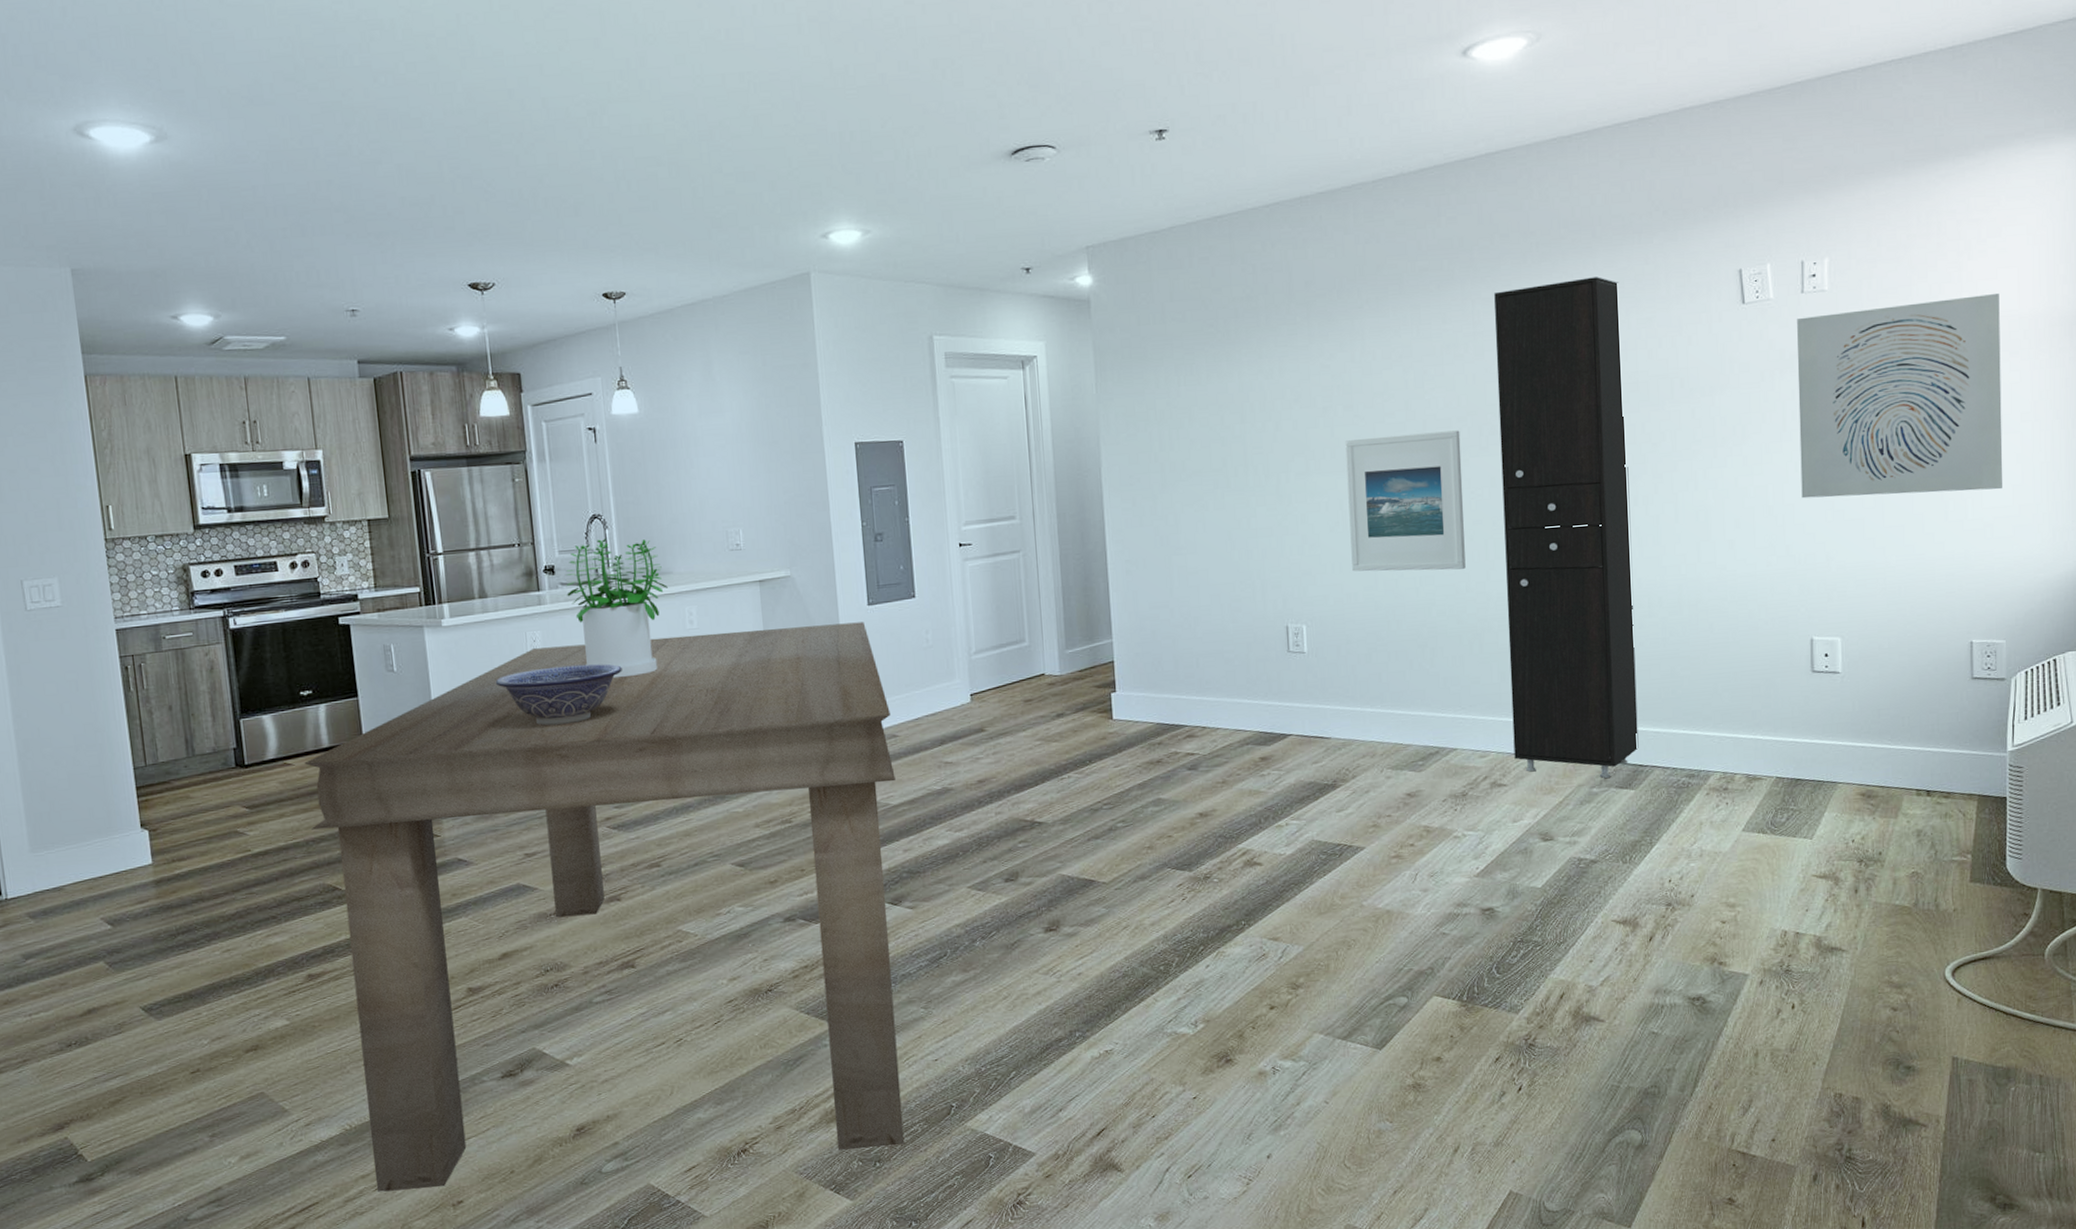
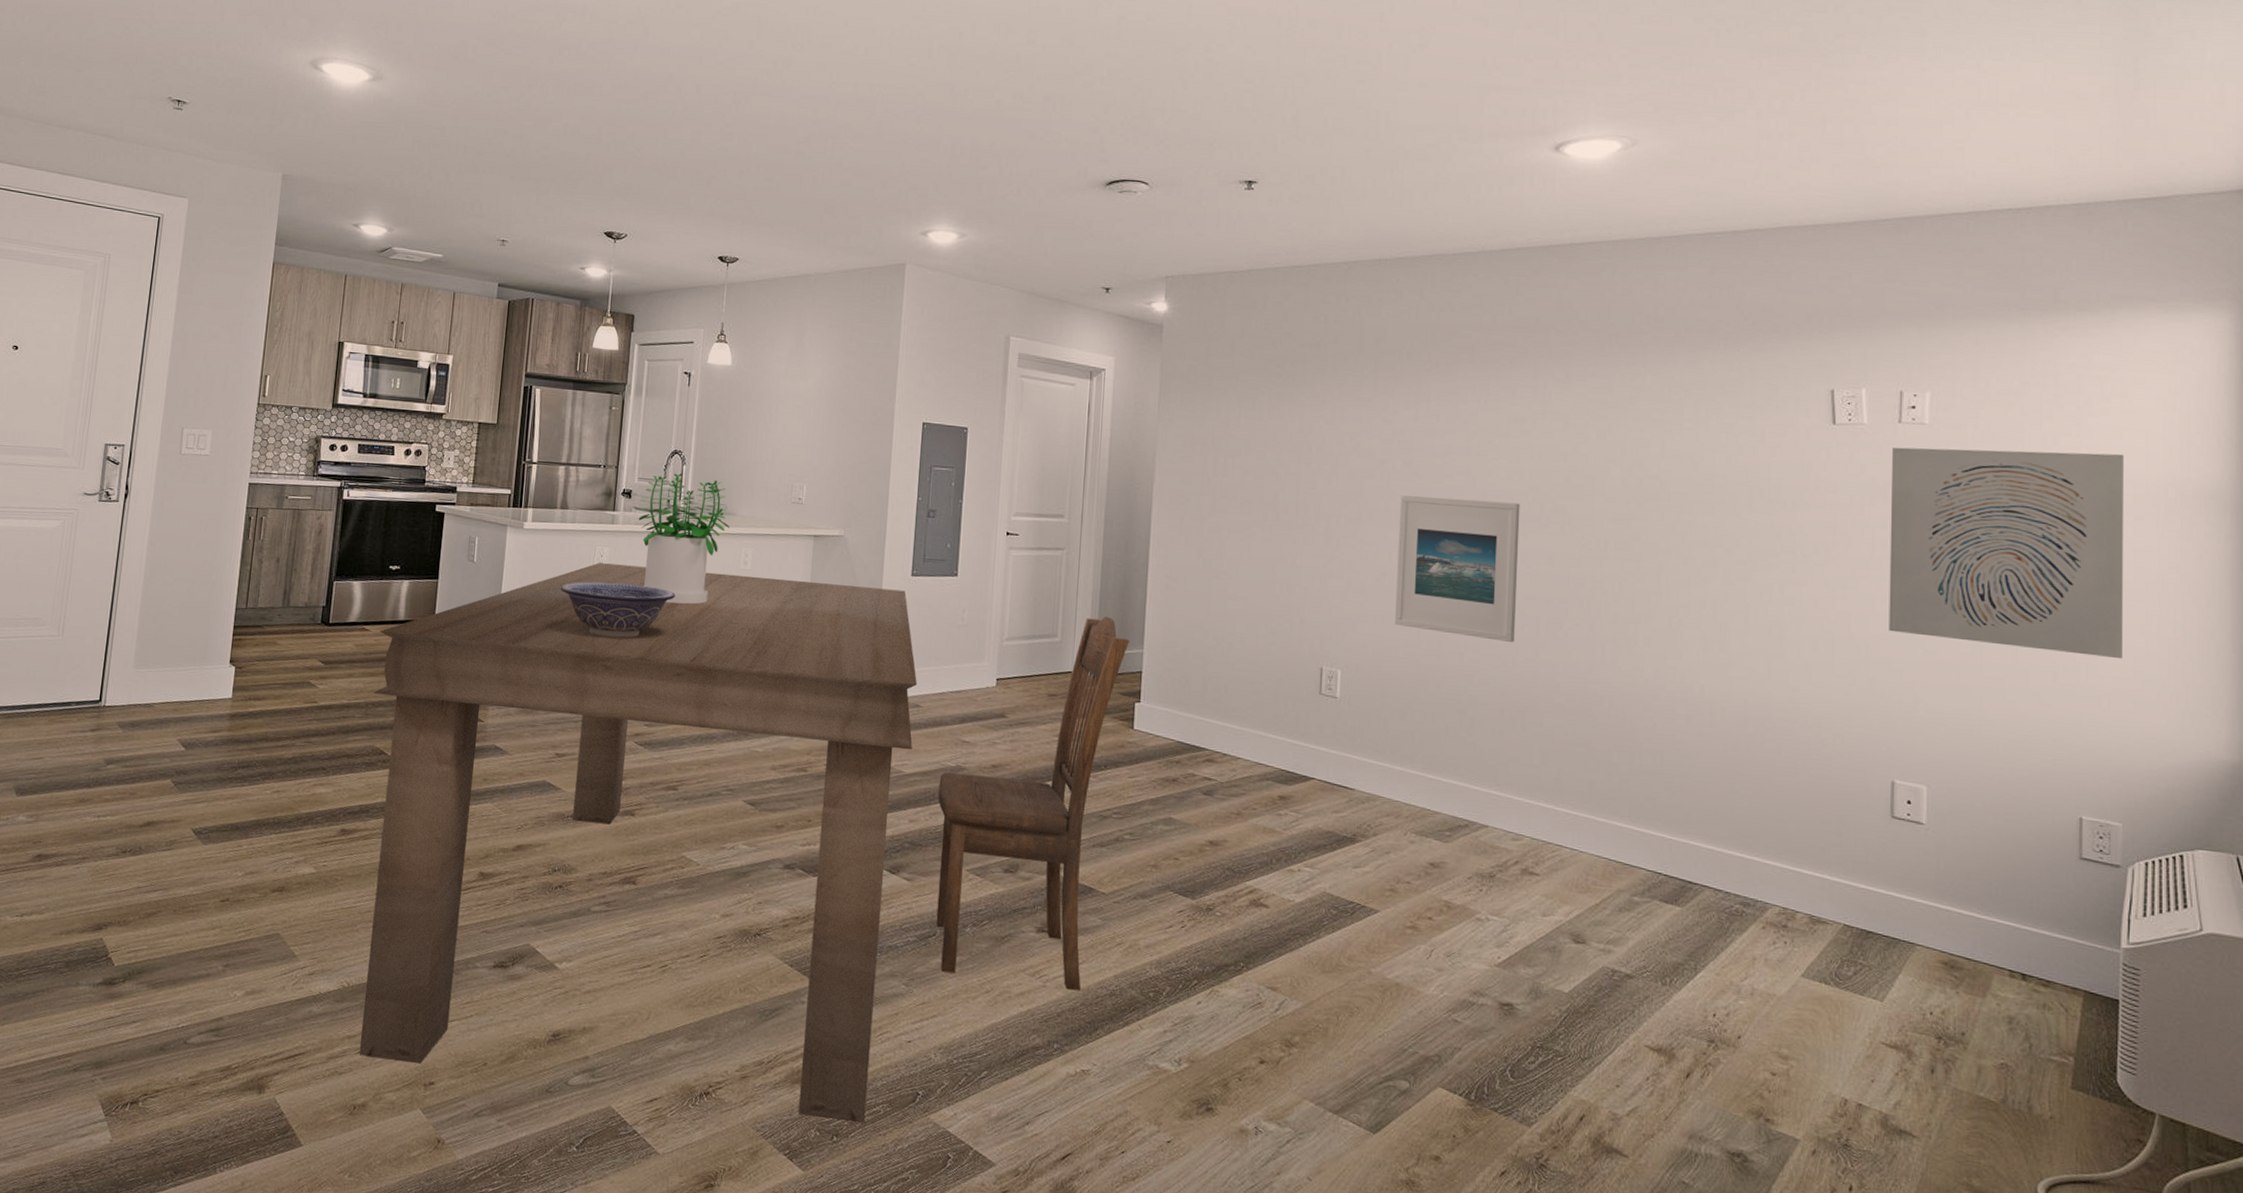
dining chair: none [927,611,1098,988] -> present [936,616,1129,991]
cabinet: present [1494,277,1639,778] -> none [1550,375,1701,888]

